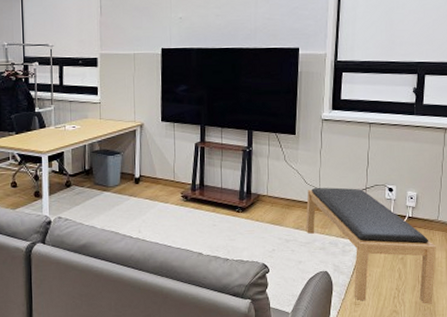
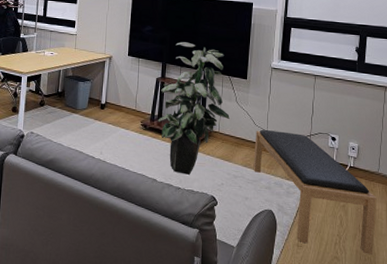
indoor plant: none [199,99,279,244] -> present [157,42,230,175]

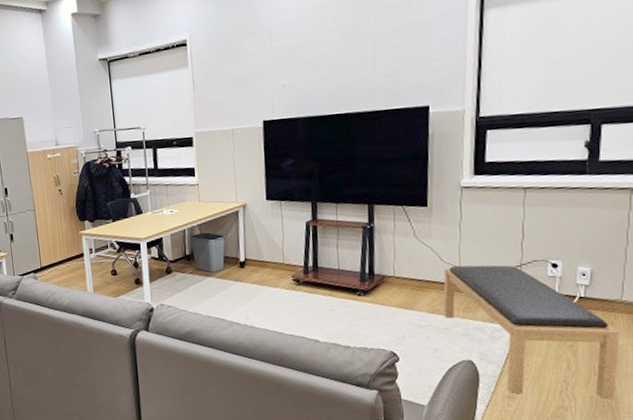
indoor plant: present [157,42,230,175] -> none [313,171,407,331]

